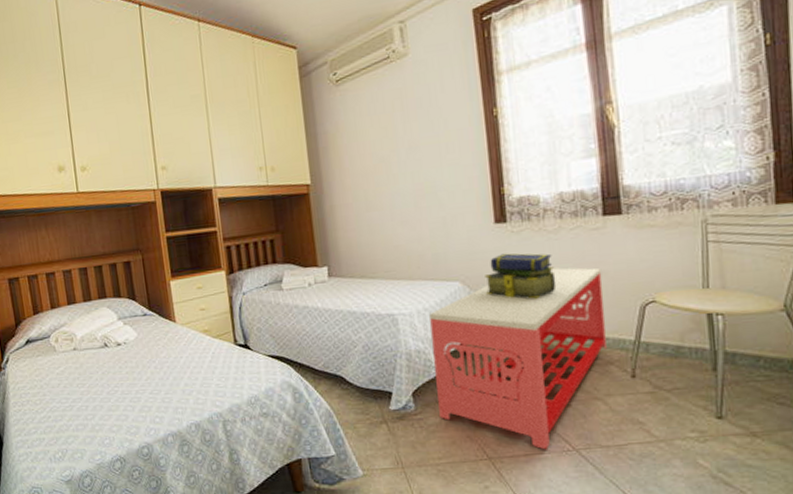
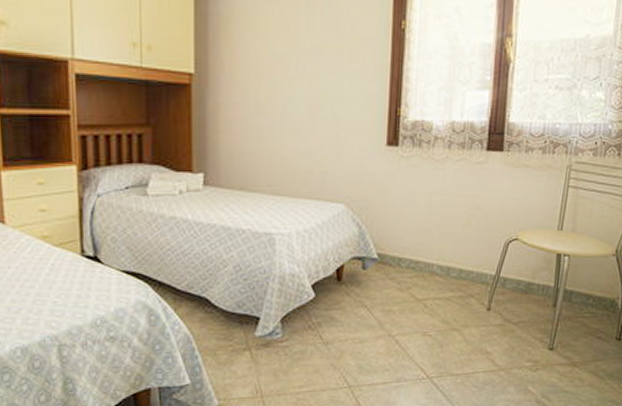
storage bench: present [429,267,607,450] -> none [306,199,478,378]
stack of books: present [485,253,557,299] -> none [369,178,437,228]

